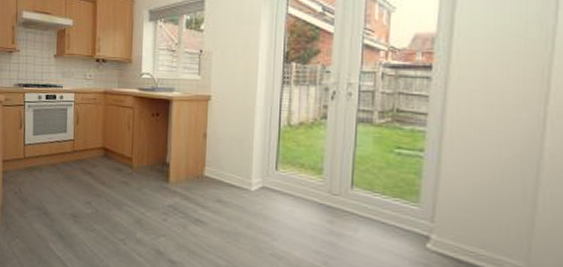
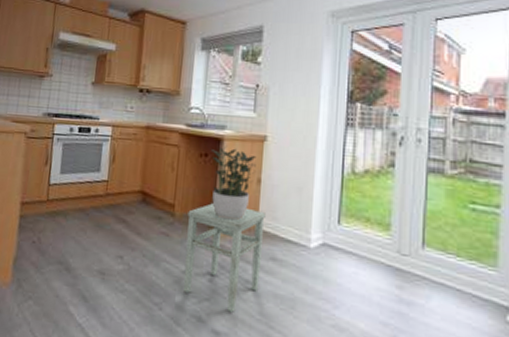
stool: none [142,156,211,246] -> present [182,203,266,313]
potted plant: none [161,106,202,170] -> present [210,146,257,221]

